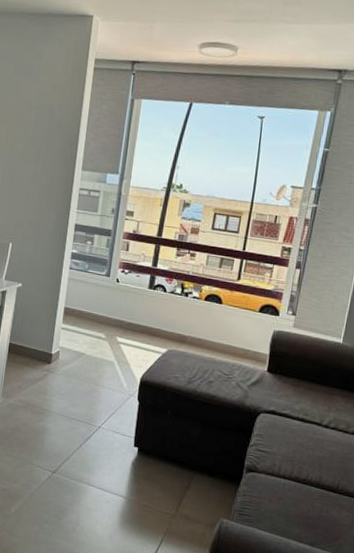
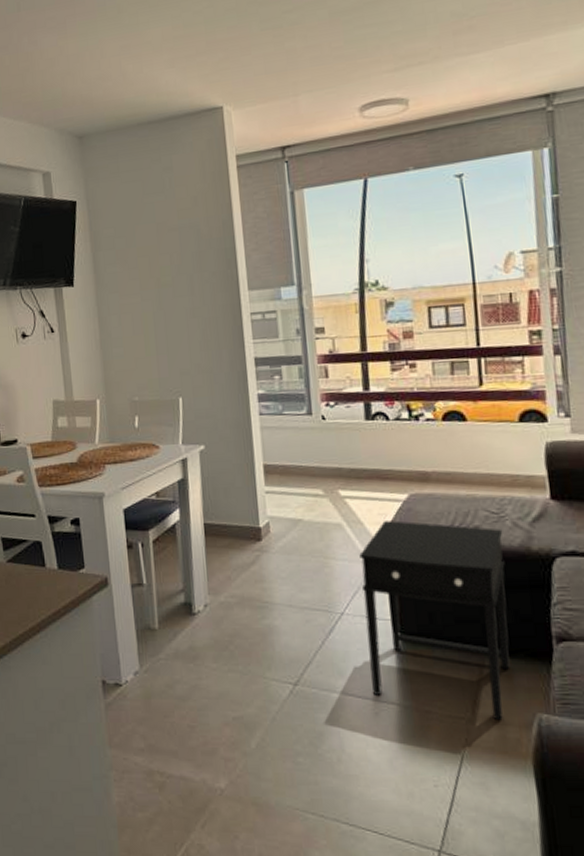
side table: none [108,365,229,519] -> present [359,520,510,721]

